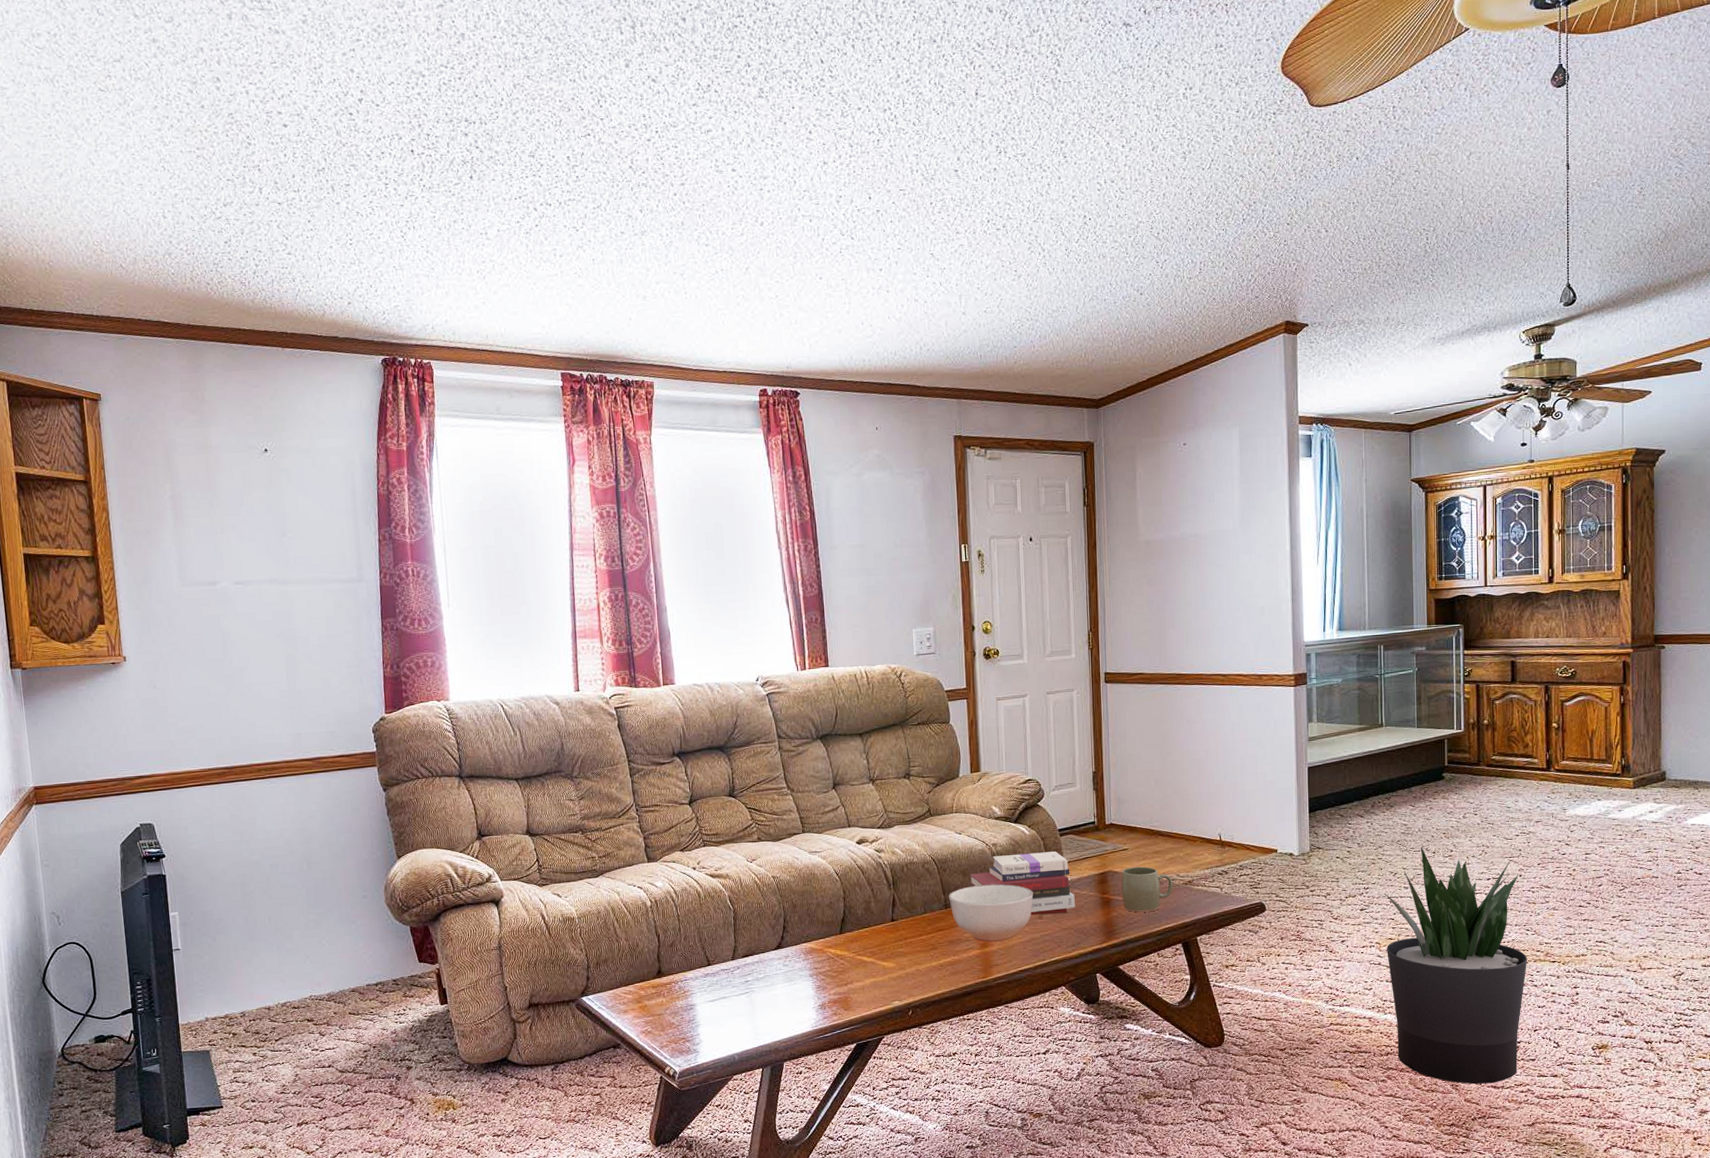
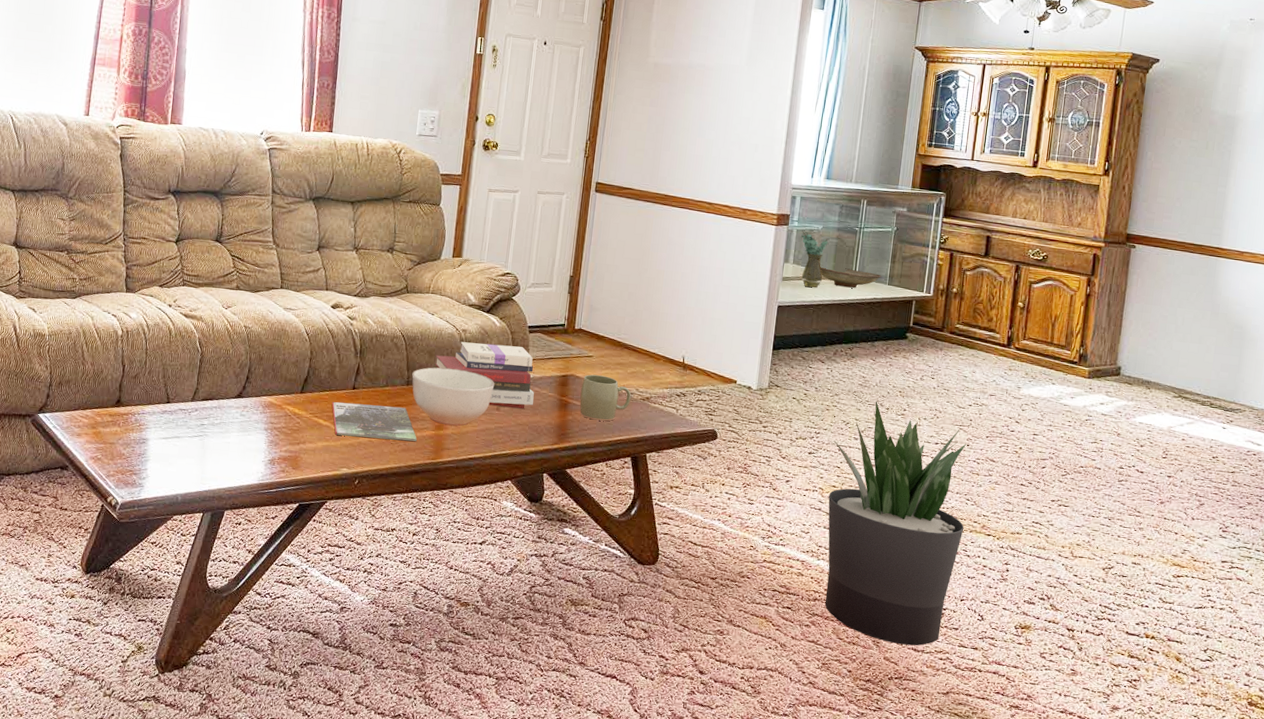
magazine: none [873,931,964,970] -> present [331,402,417,442]
vase: none [1321,687,1350,744] -> present [801,231,828,289]
decorative bowl: none [1345,718,1409,738] -> present [820,264,882,288]

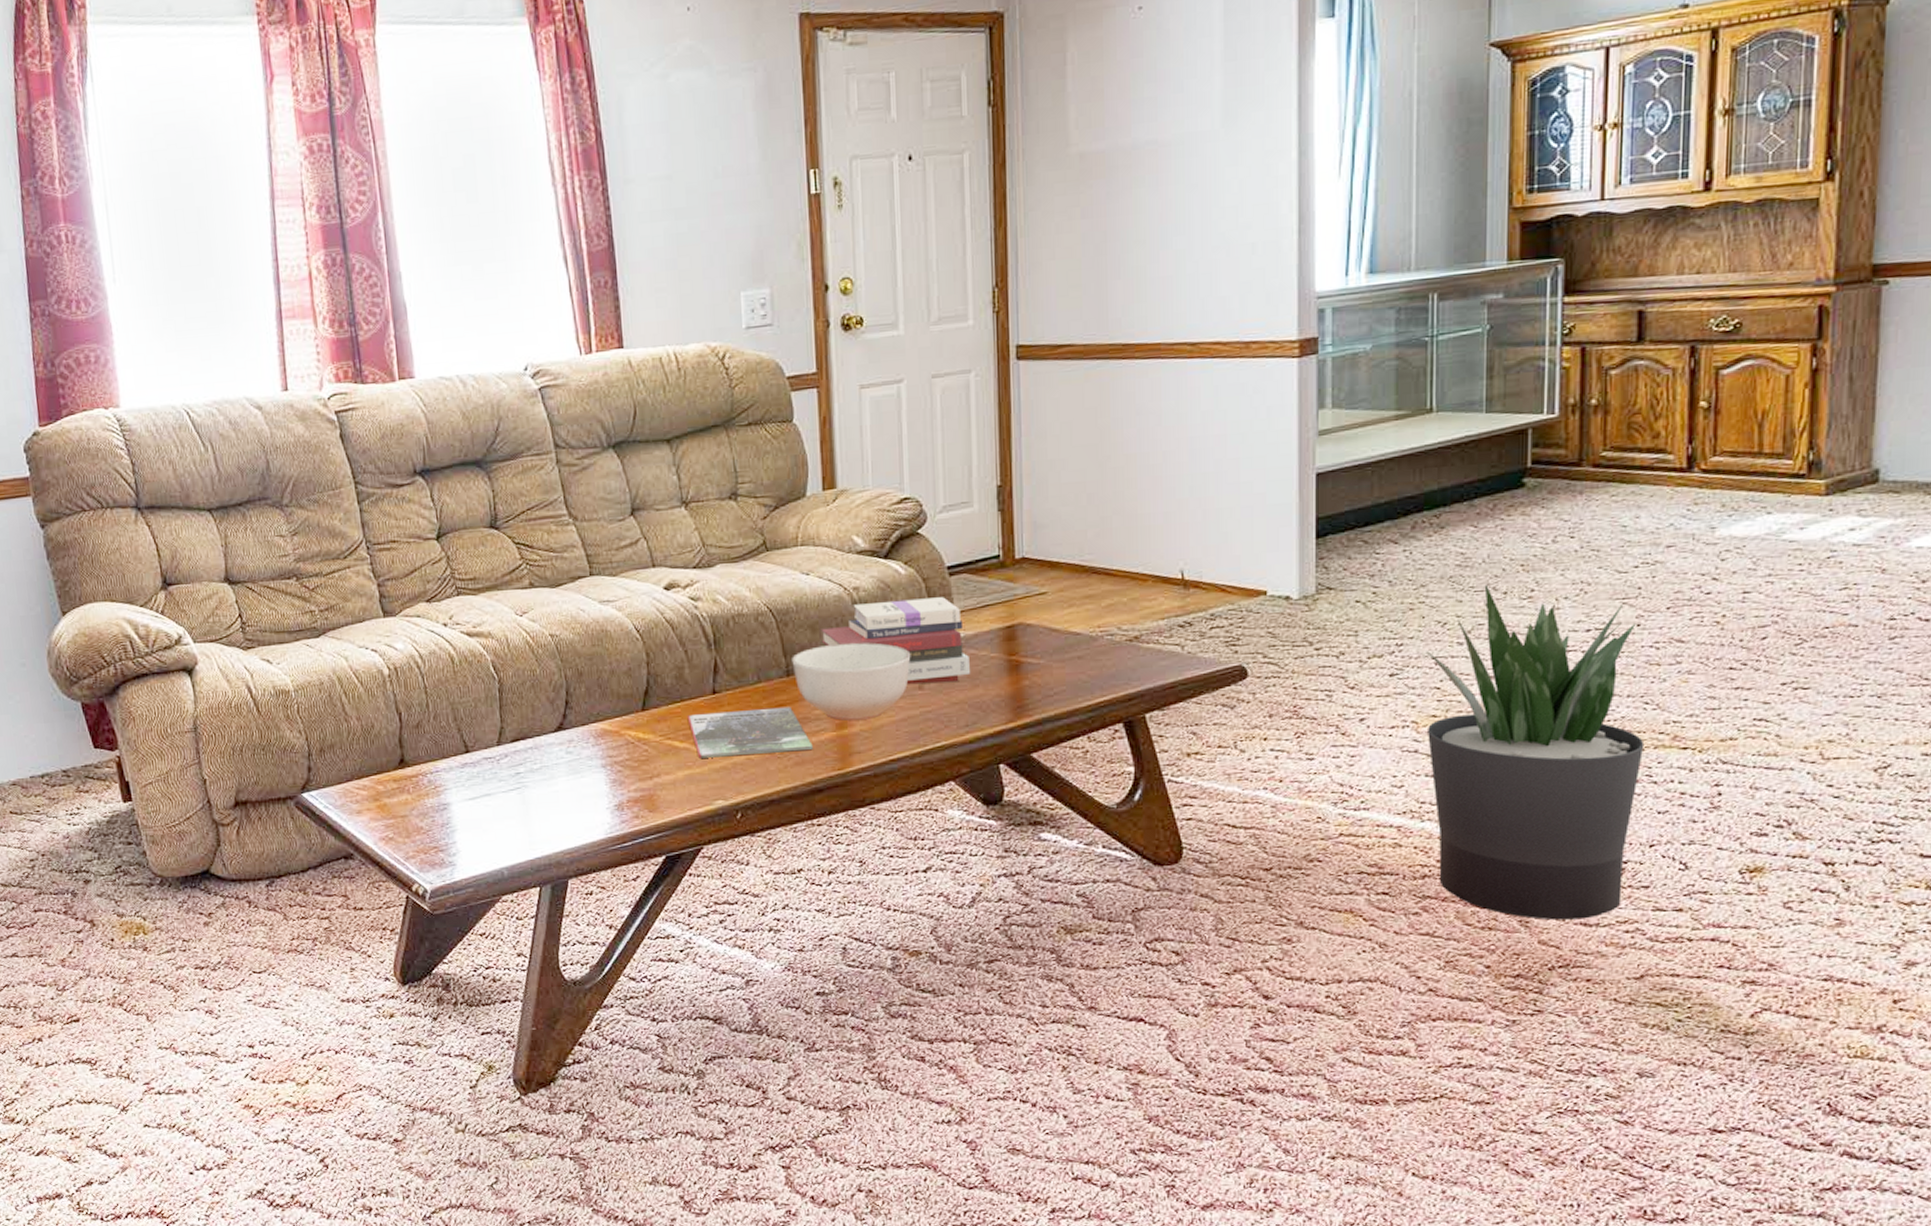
mug: present [580,374,631,422] -> none [1036,617,1112,681]
vase: present [801,231,828,289] -> none [1340,357,1383,439]
decorative bowl: present [820,264,882,288] -> none [1375,399,1474,429]

